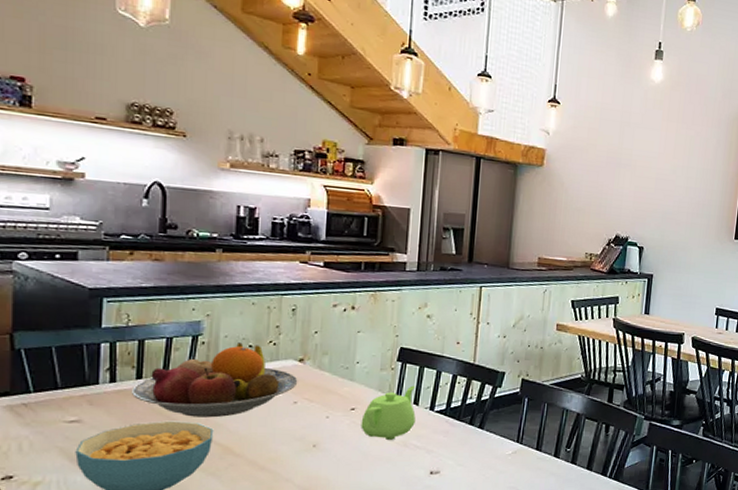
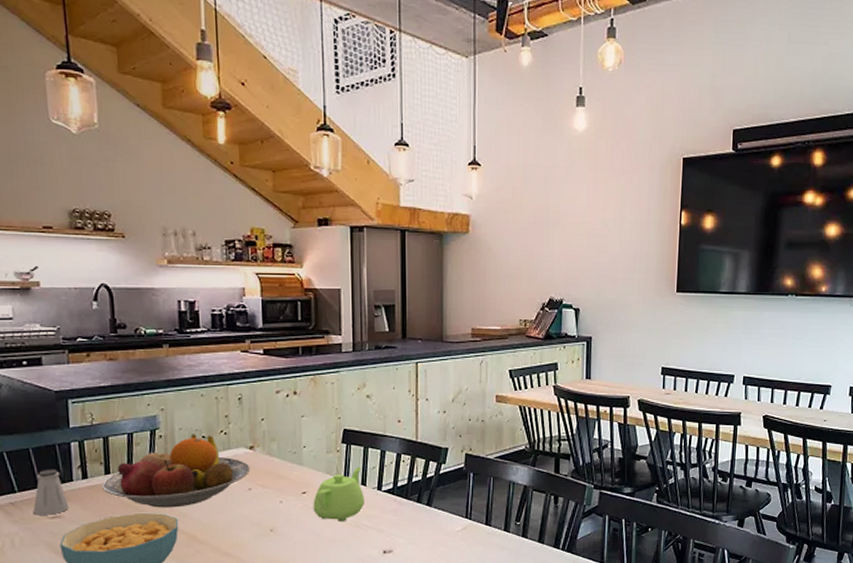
saltshaker: none [48,369,91,419] -> present [33,469,69,515]

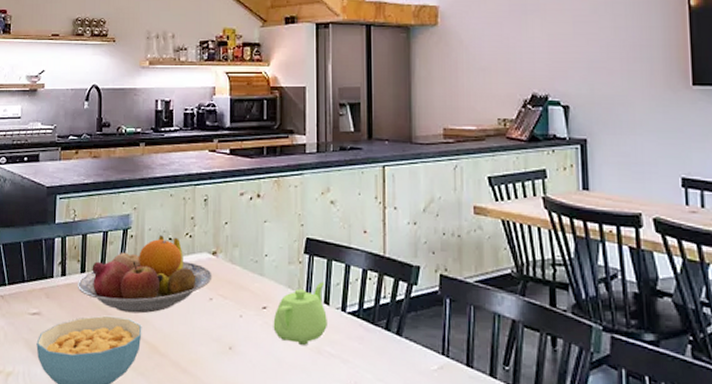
saltshaker: present [33,469,69,515] -> none [18,263,48,311]

